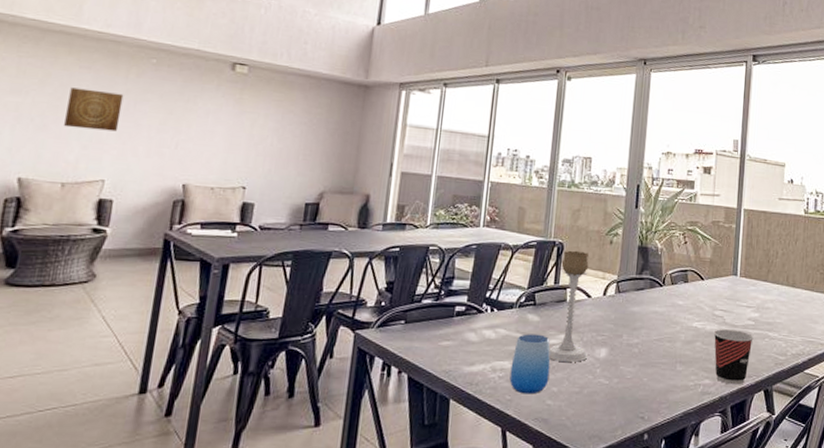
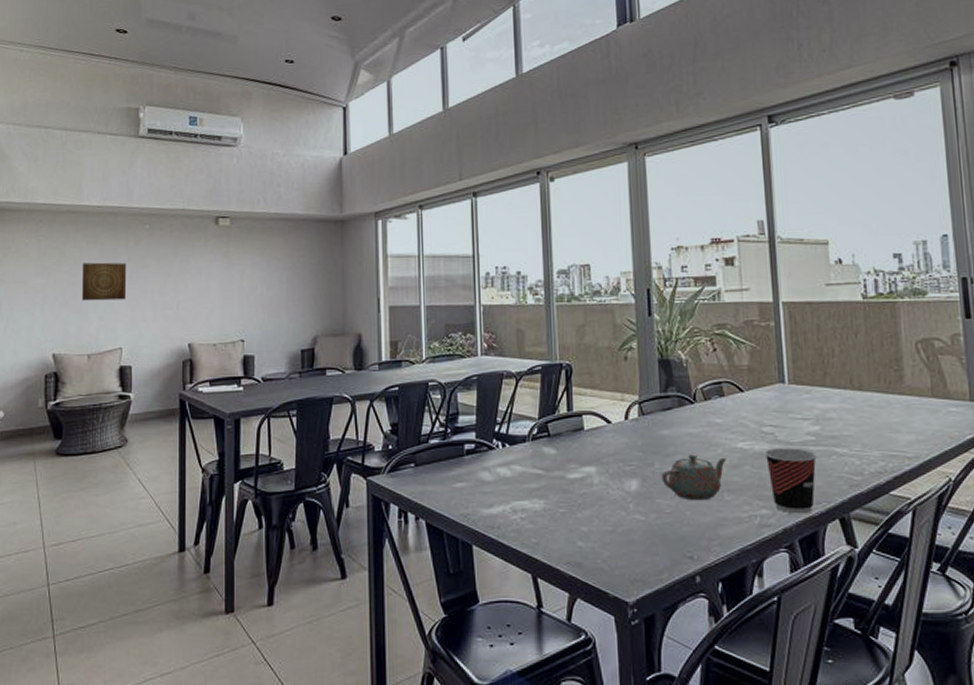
cup: present [509,334,551,395] -> none [532,469,577,536]
candle holder: present [548,250,589,363] -> none [572,371,618,499]
teapot: none [627,329,683,370] -> present [661,454,727,501]

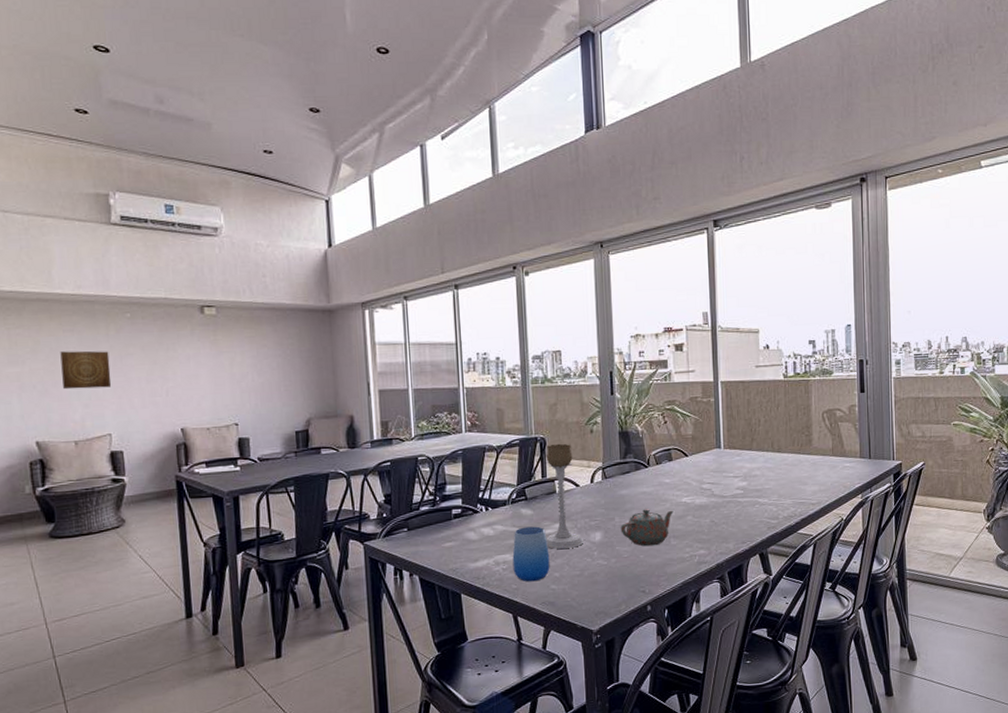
cup: none [532,469,577,536] -> present [512,526,550,582]
candle holder: none [572,371,618,499] -> present [546,443,584,550]
cup: present [764,448,817,514] -> none [703,500,744,552]

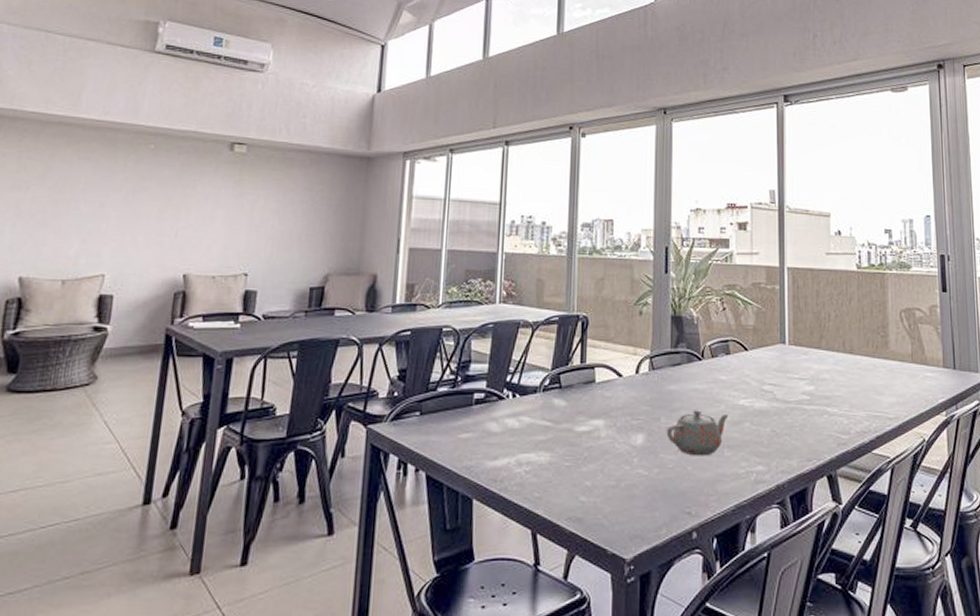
wall art: present [60,351,112,390] -> none [64,179,123,223]
cup: present [512,526,550,582] -> none [537,421,582,490]
candle holder: present [546,443,584,550] -> none [579,324,624,453]

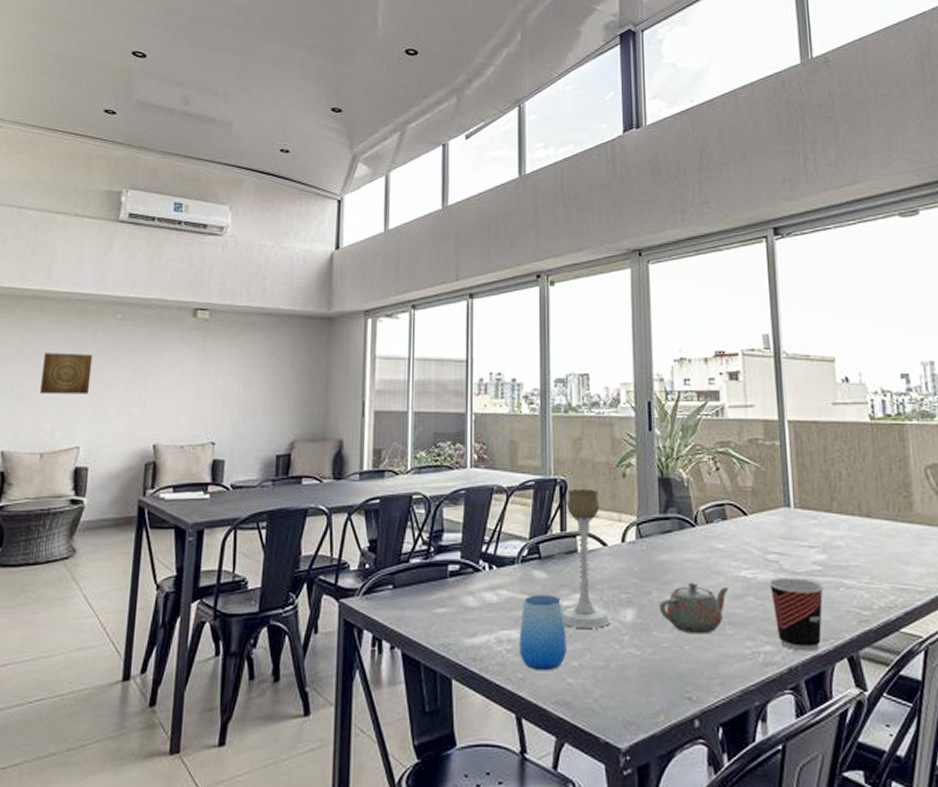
wall art: none [64,179,123,223] -> present [40,353,93,395]
cup: none [537,421,582,490] -> present [519,595,567,671]
candle holder: none [579,324,624,453] -> present [563,488,612,630]
cup: none [763,406,810,471] -> present [768,578,824,652]

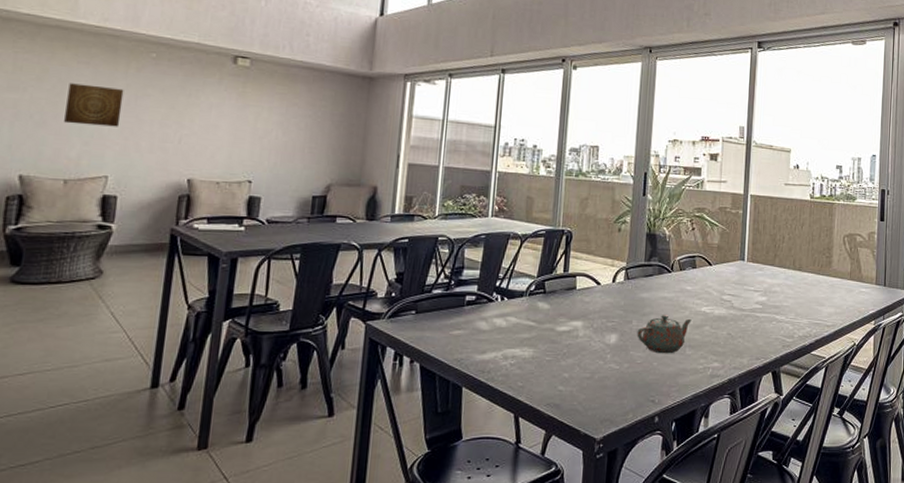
cup: present [519,595,567,671] -> none [521,321,562,381]
candle holder: present [563,488,612,630] -> none [559,238,599,349]
cup: present [768,578,824,652] -> none [722,313,761,367]

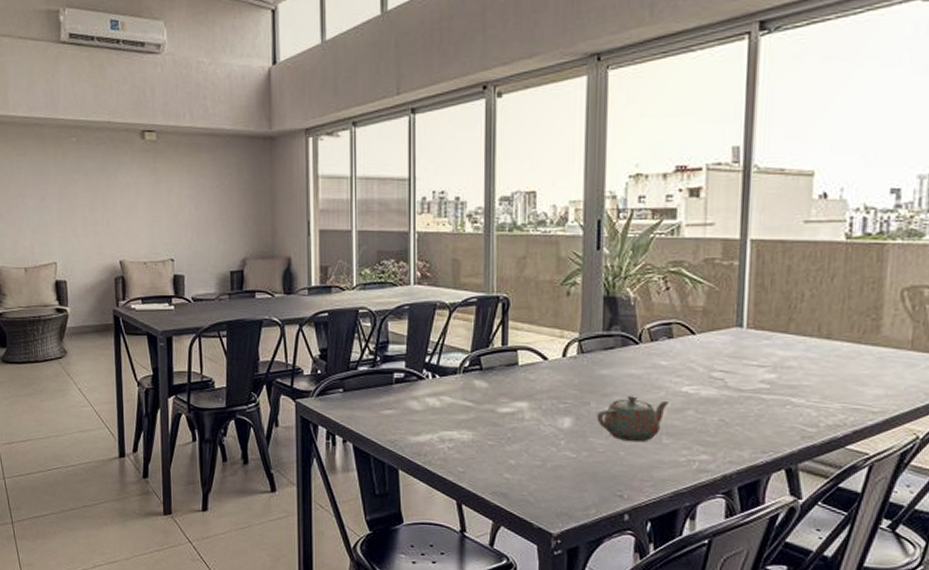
wall art: present [64,83,124,127] -> none [13,175,58,215]

